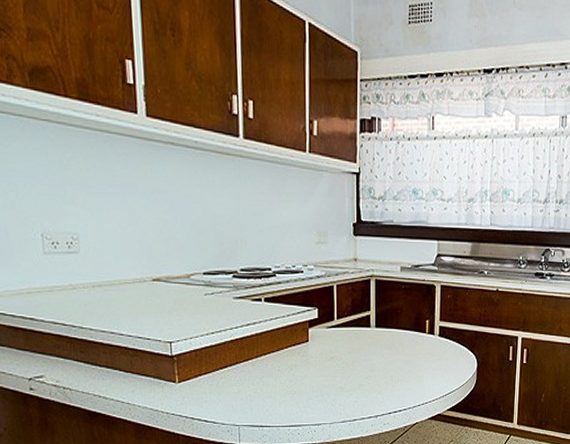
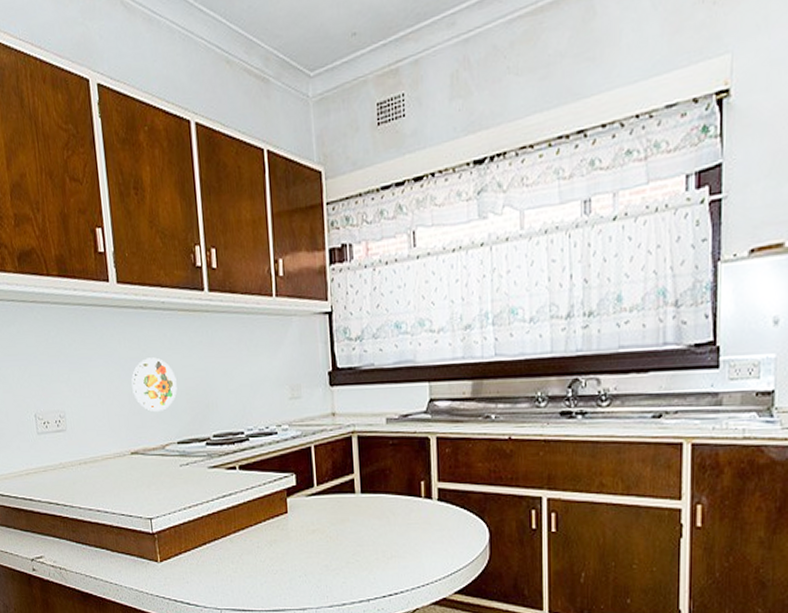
decorative plate: none [157,192,206,243] -> present [131,357,177,412]

